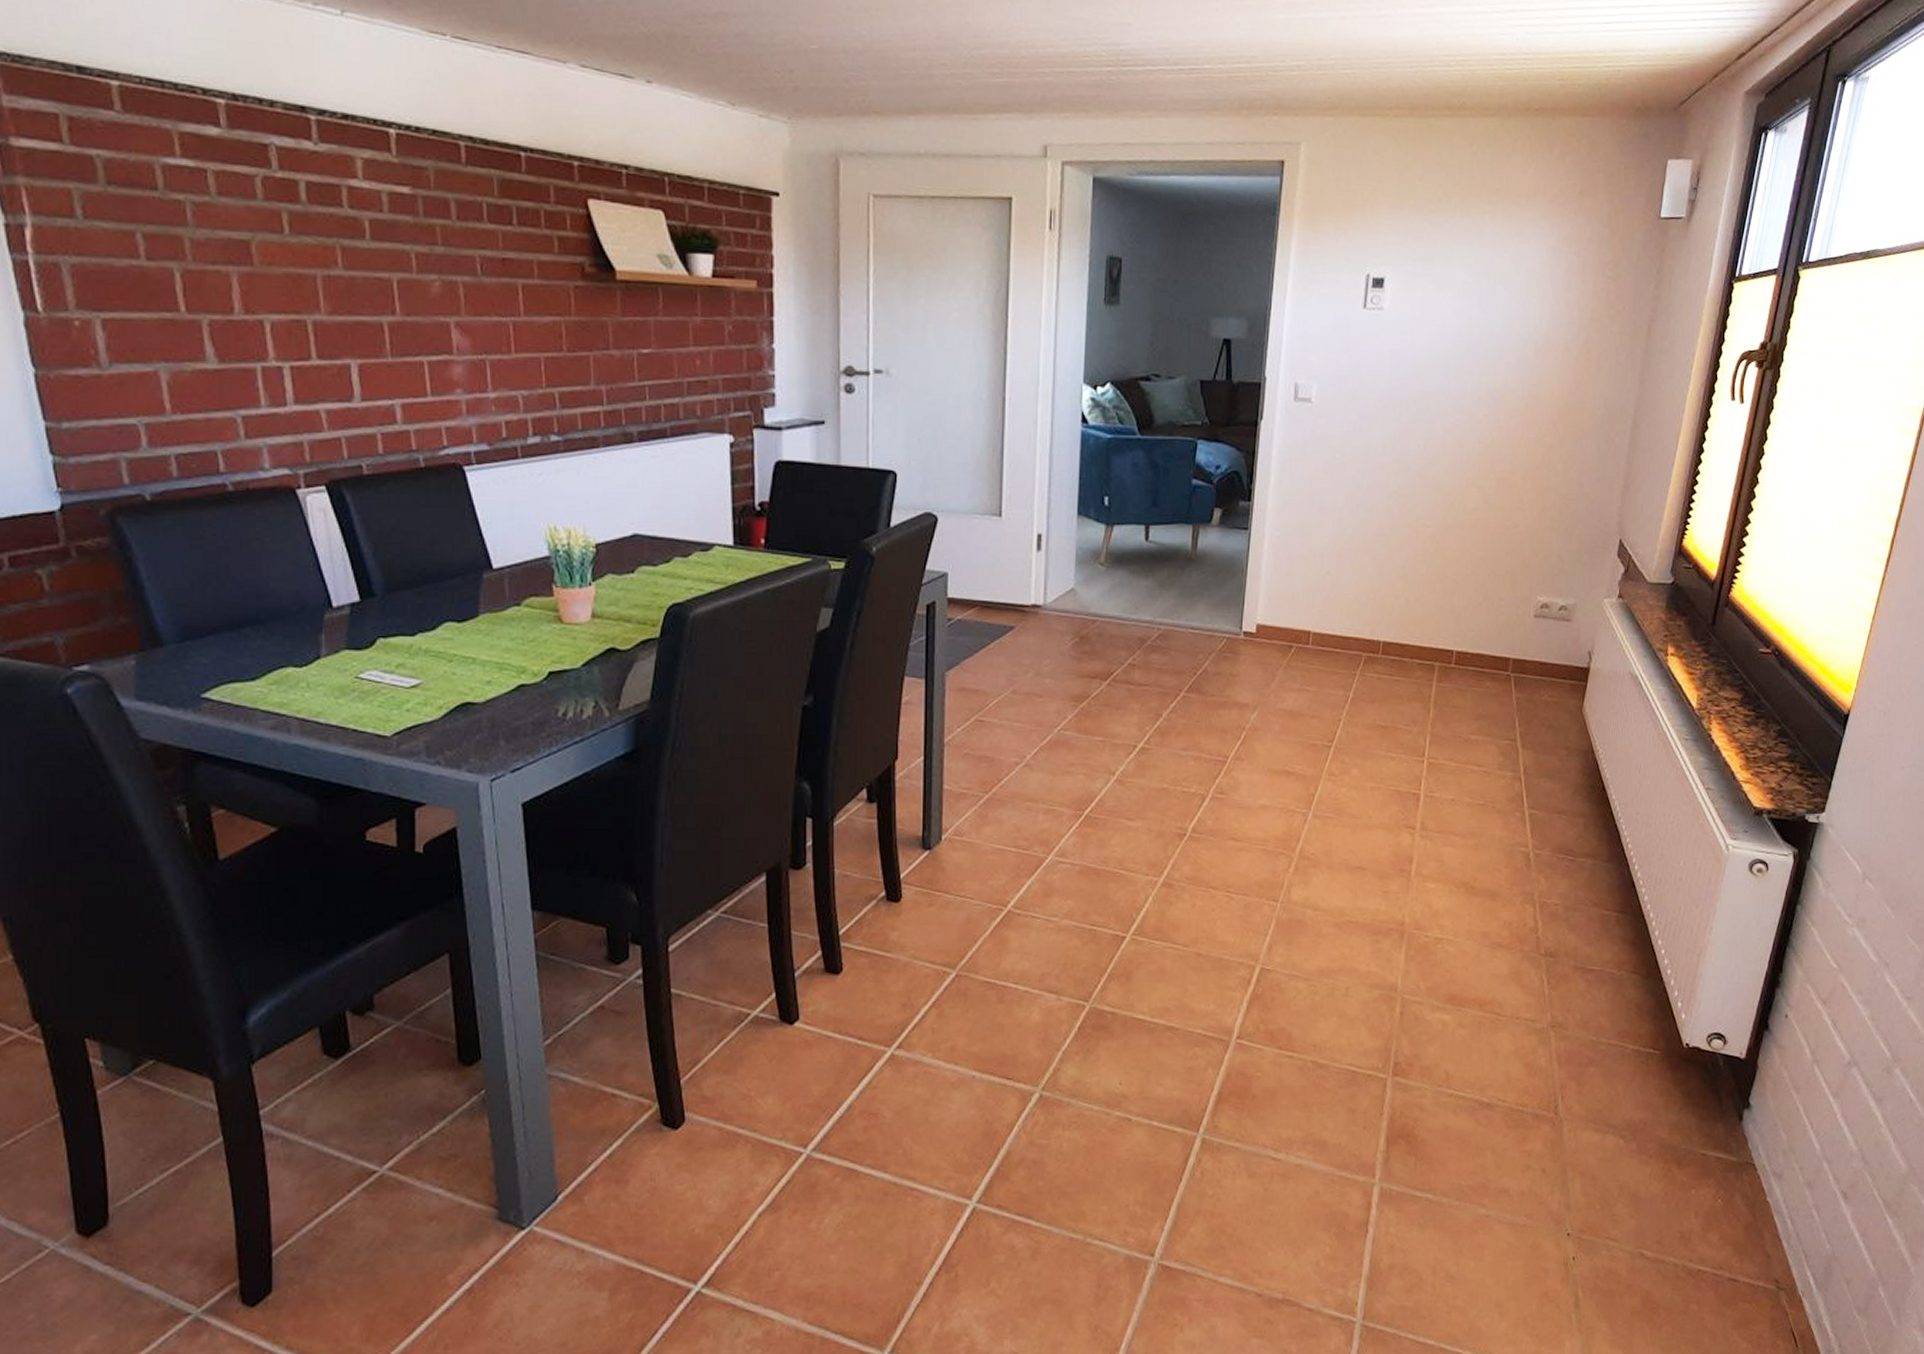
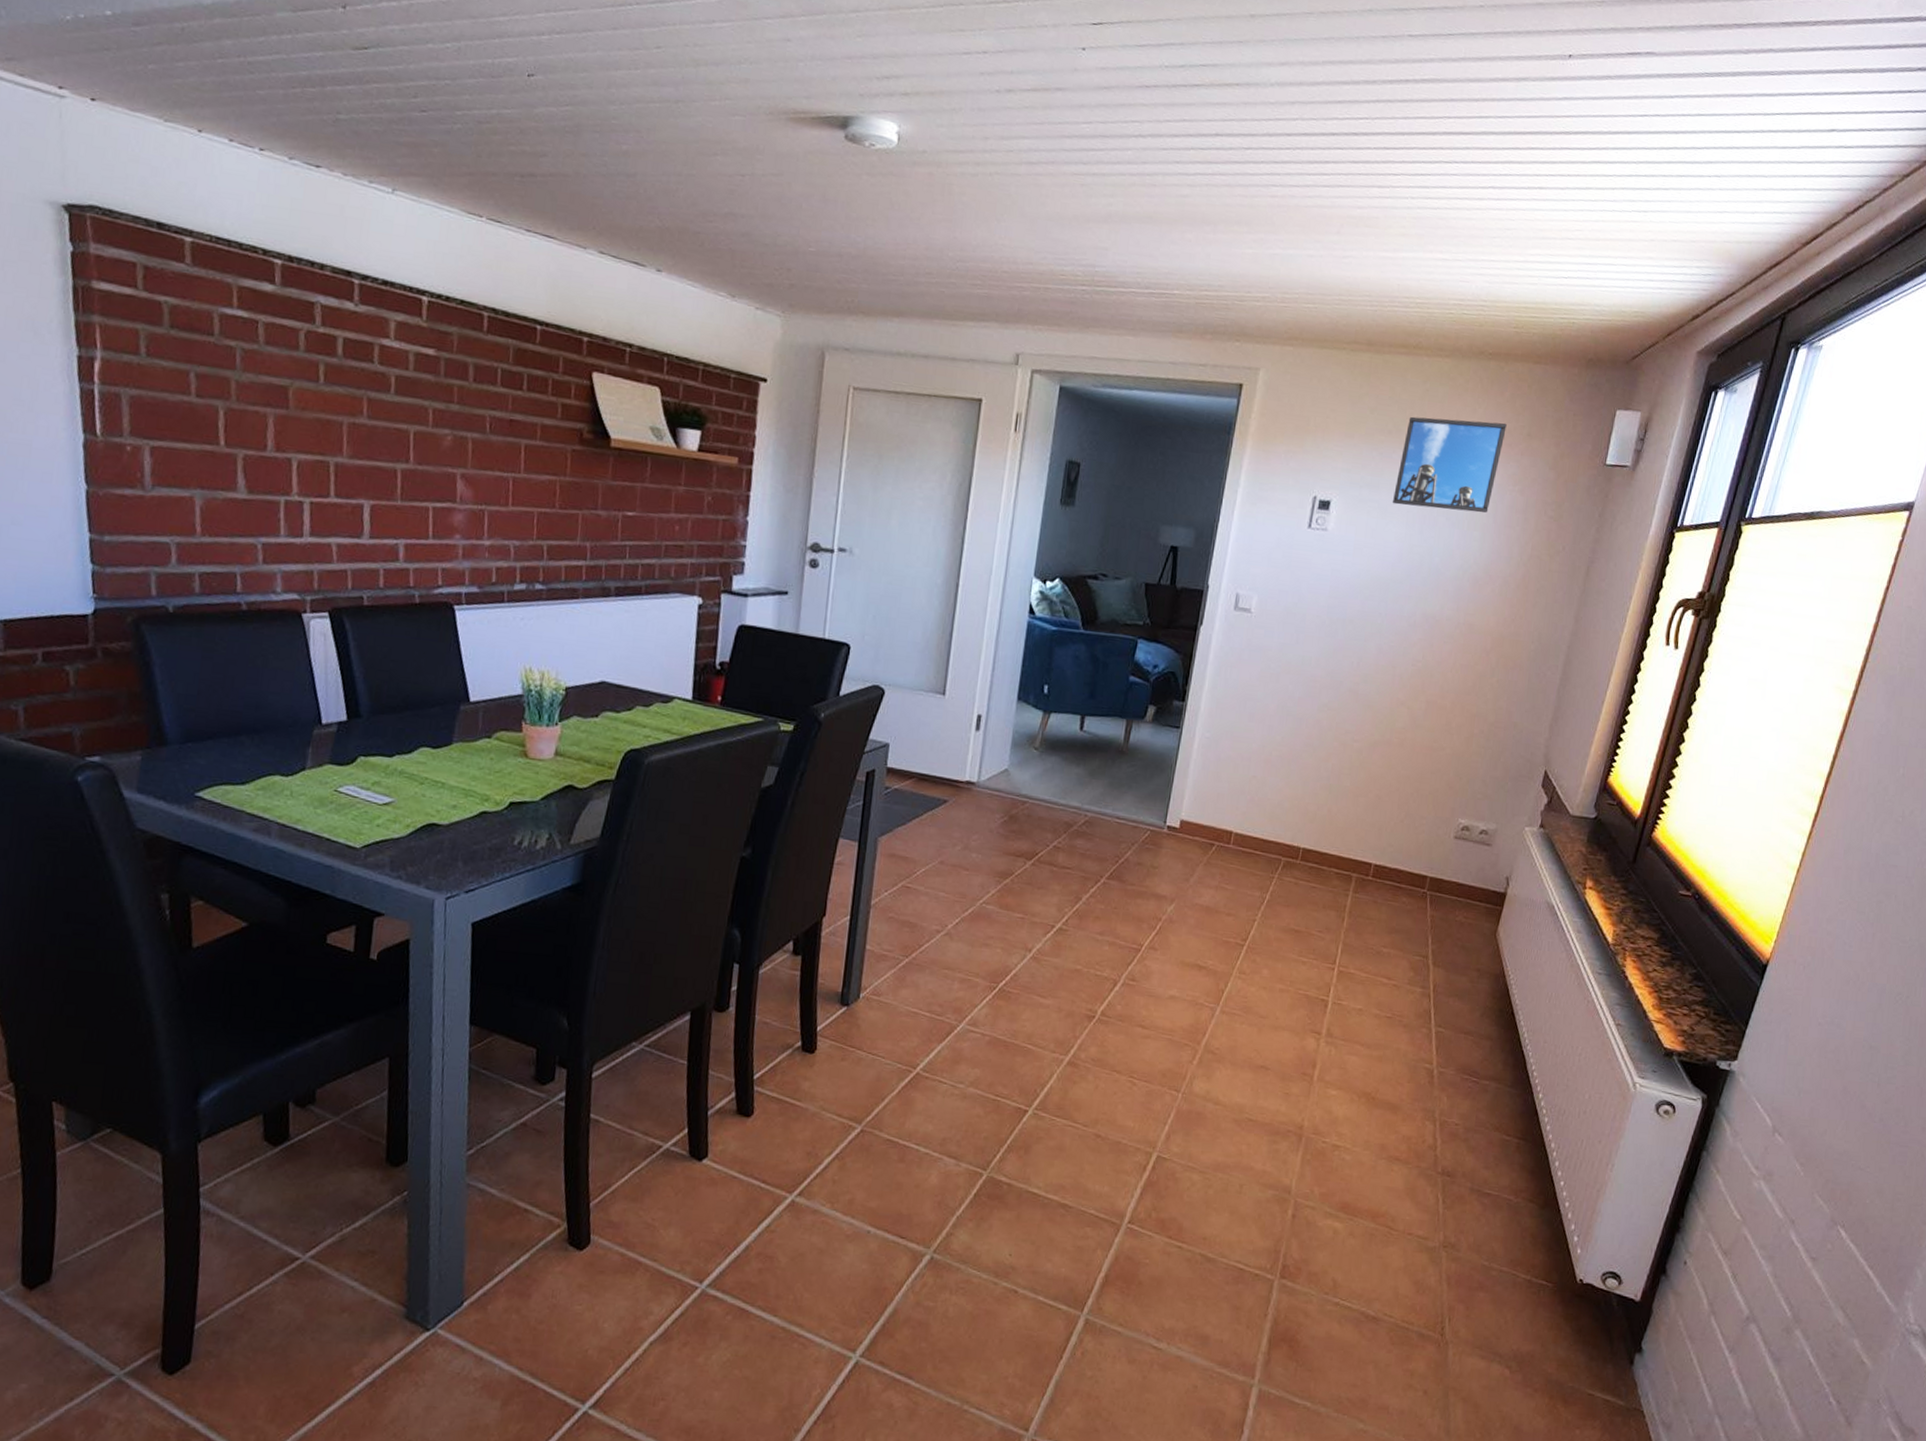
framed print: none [1447,181,1558,278] -> present [1392,416,1507,513]

